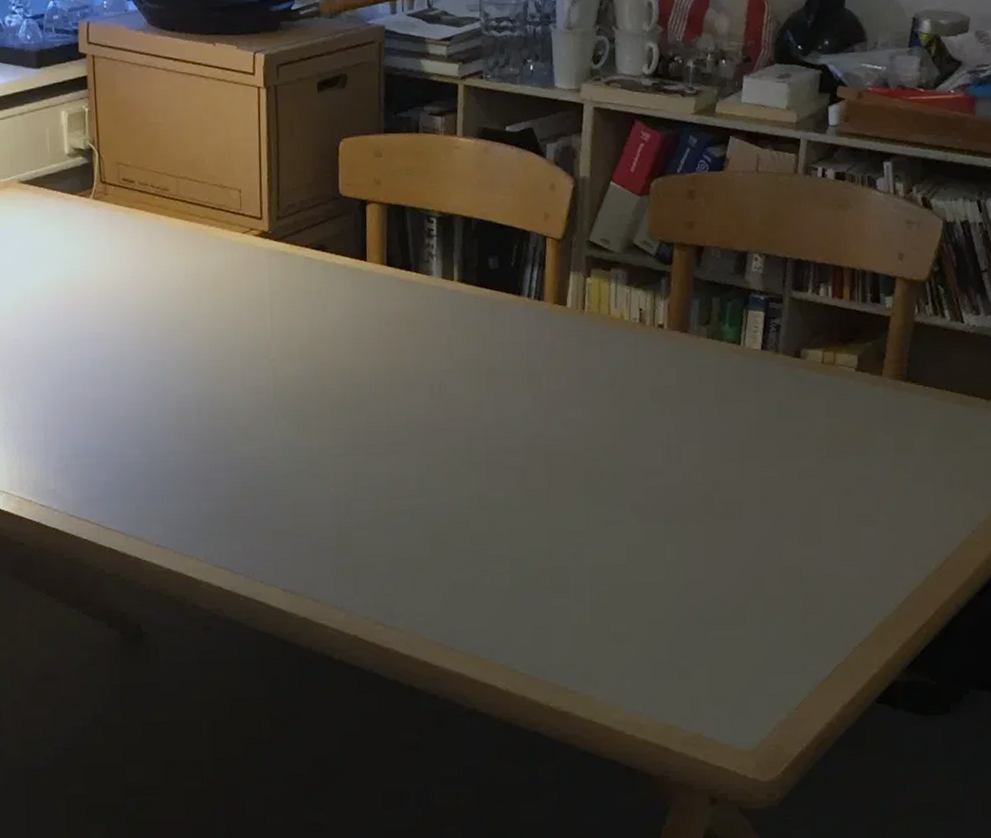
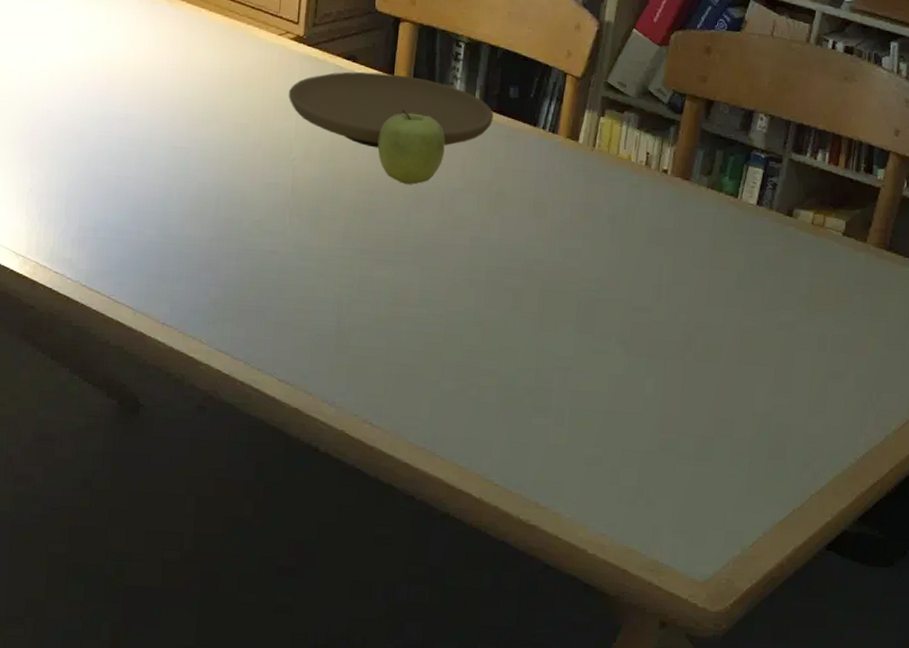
plate: none [260,259,475,338] -> present [289,71,493,148]
fruit: none [357,293,428,371] -> present [377,108,445,184]

